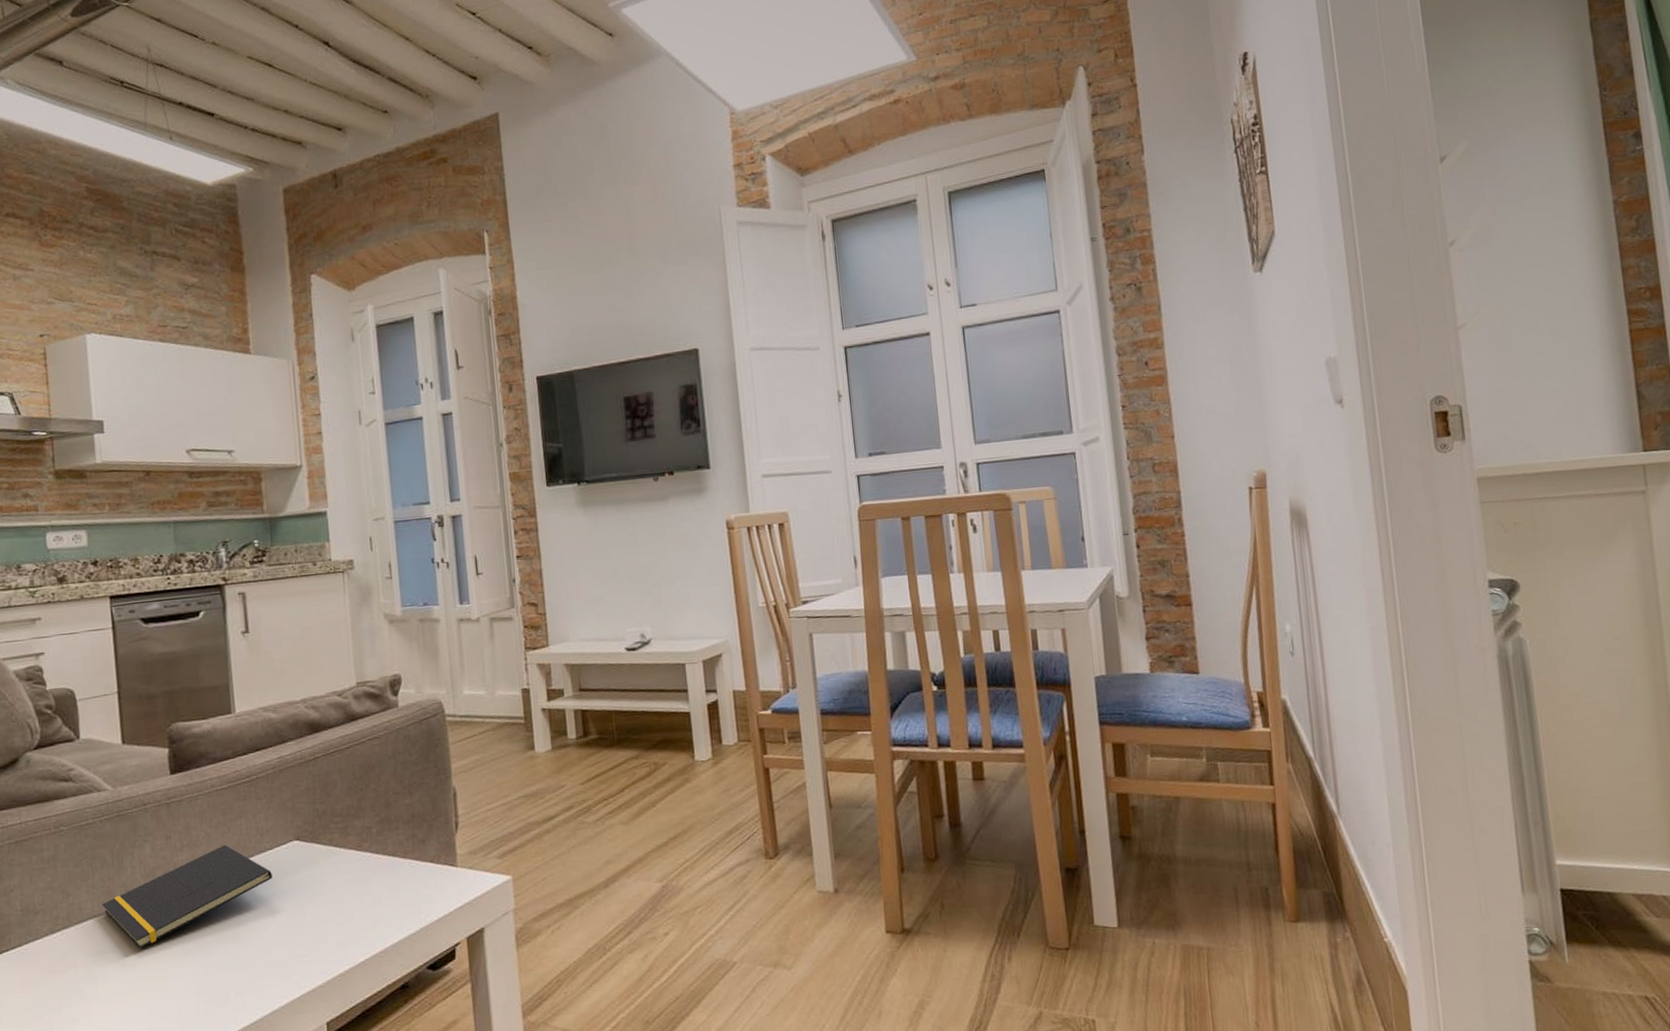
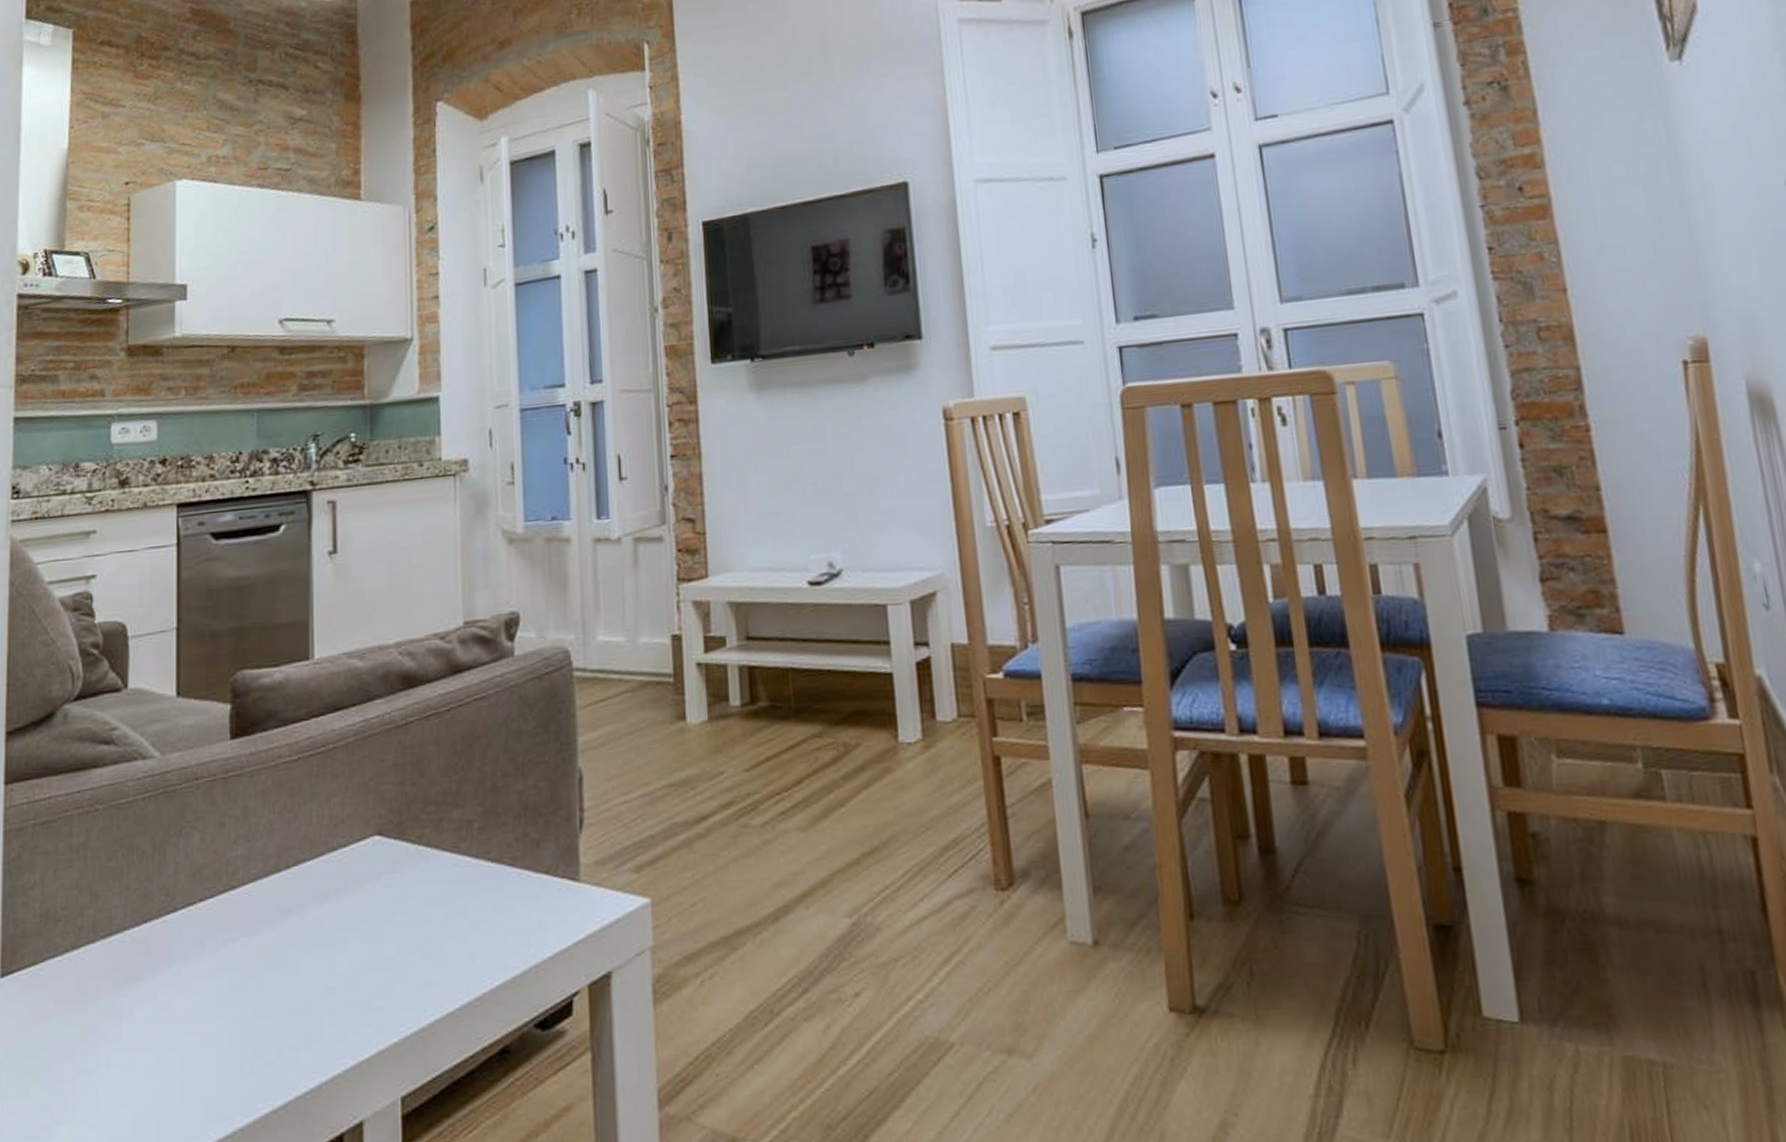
notepad: present [102,844,272,949] -> none [135,837,345,977]

